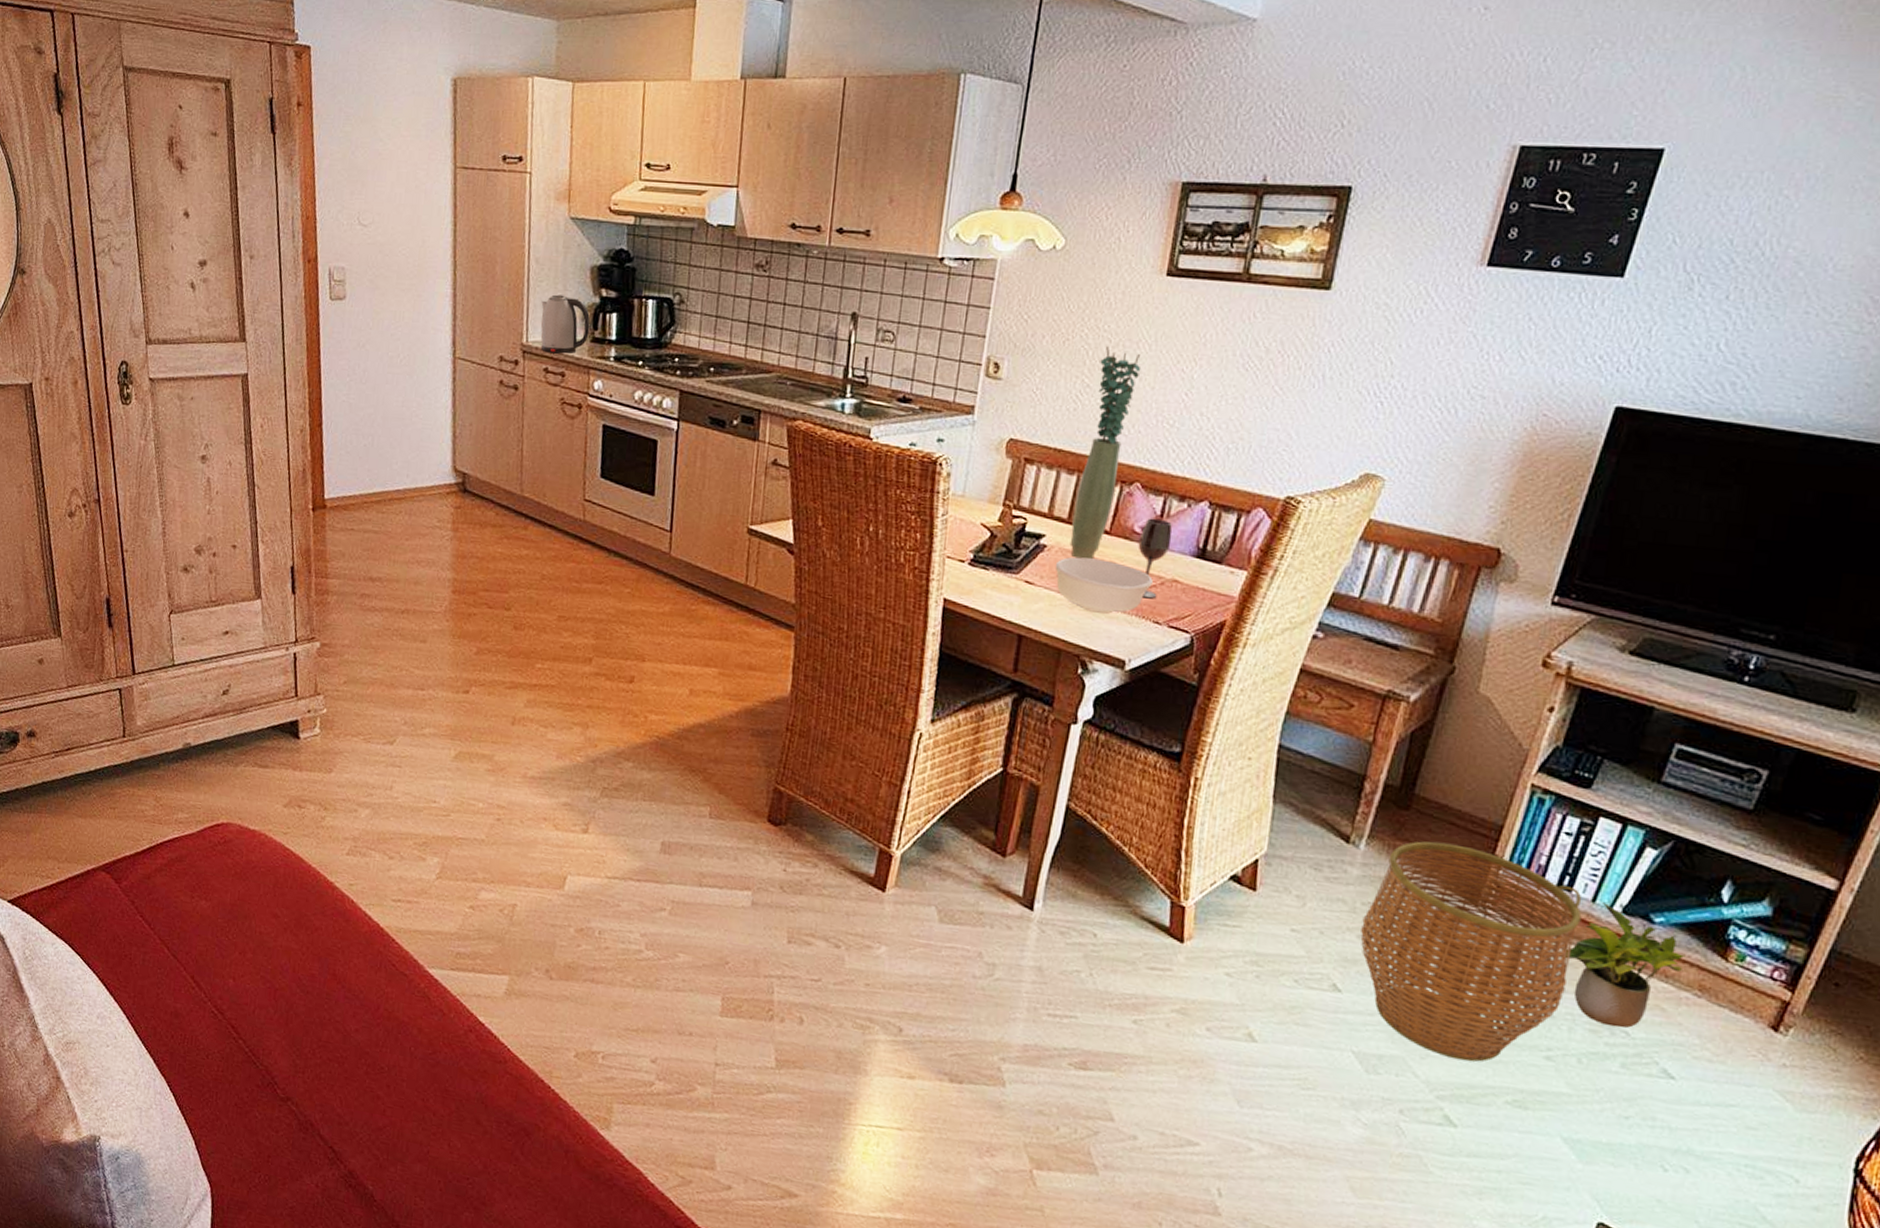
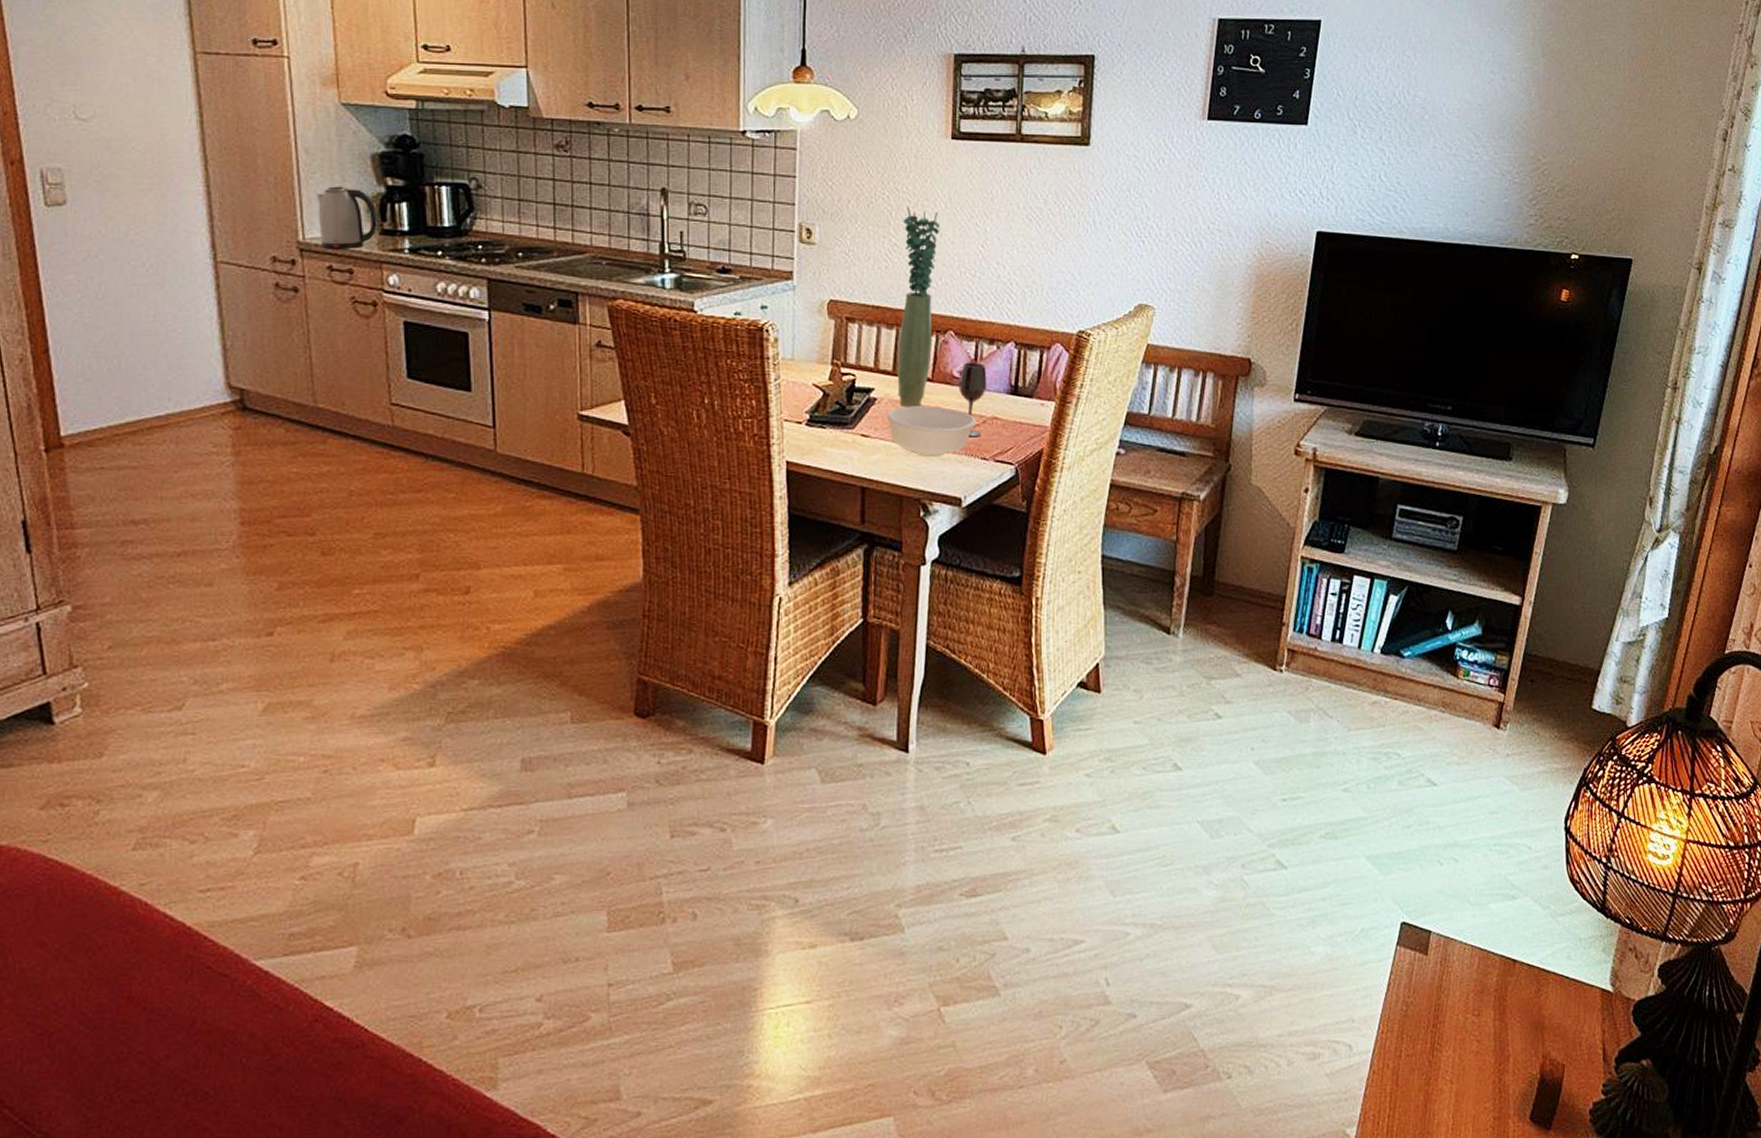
basket: present [1360,841,1582,1062] -> none [1190,619,1353,809]
potted plant: present [1566,902,1686,1028] -> none [1346,647,1430,752]

